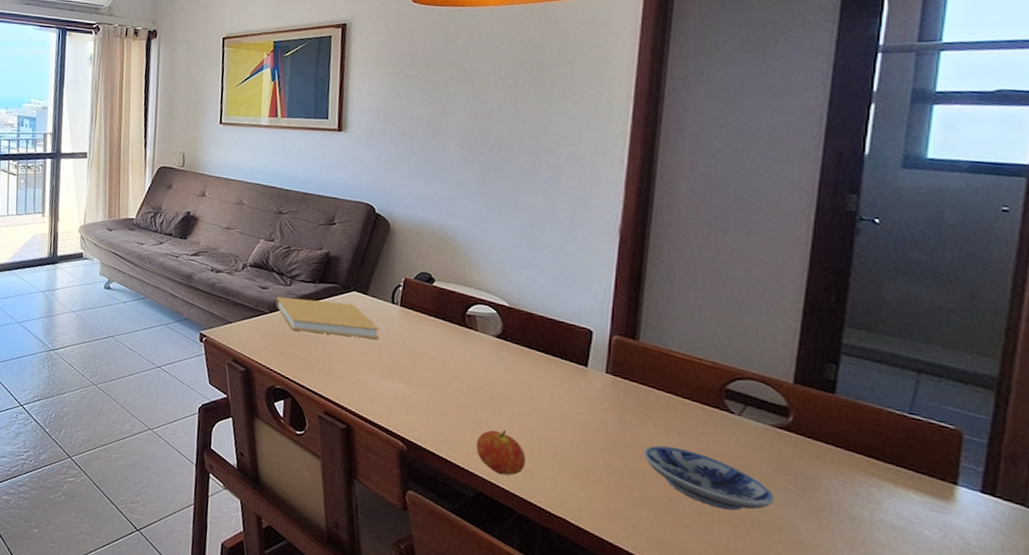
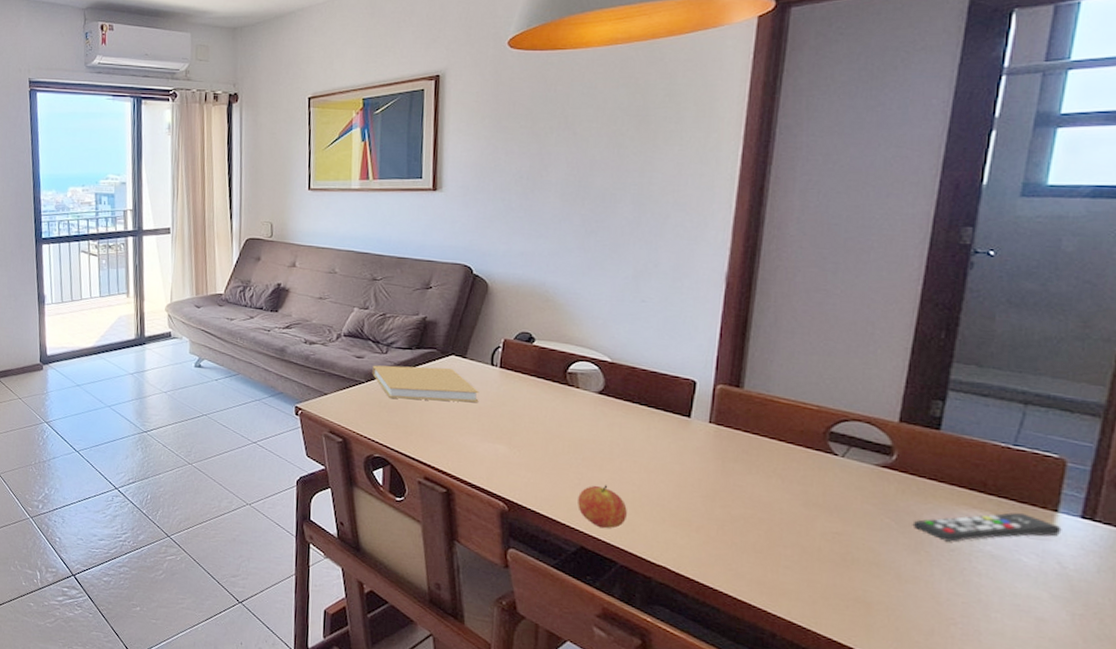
bowl: present [643,445,775,511] -> none [745,490,876,550]
remote control: none [811,482,963,510] -> present [912,512,1062,542]

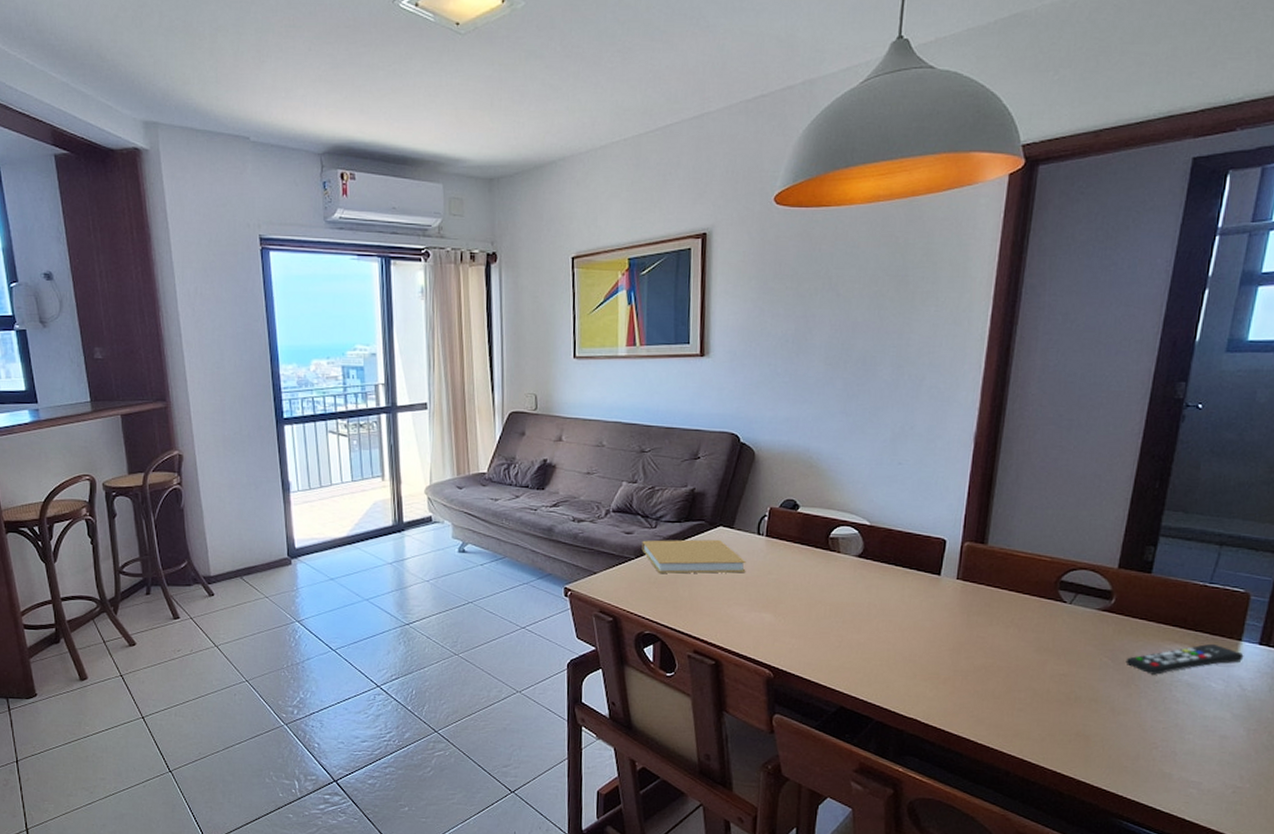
fruit: present [578,485,627,529] -> none [838,645,883,688]

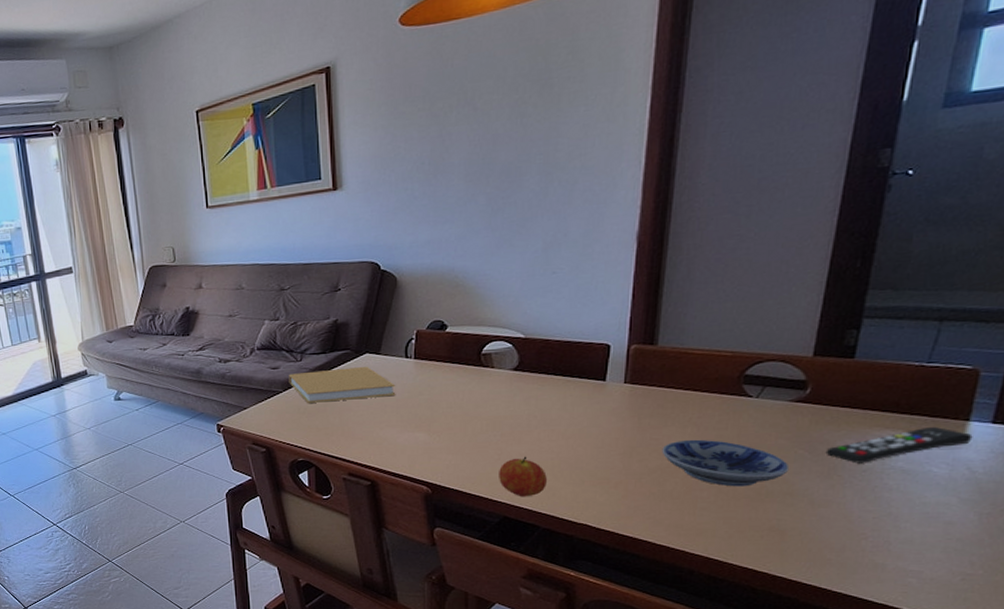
fruit: none [838,645,883,688] -> present [499,456,547,497]
bowl: none [986,640,1095,690] -> present [661,439,790,487]

